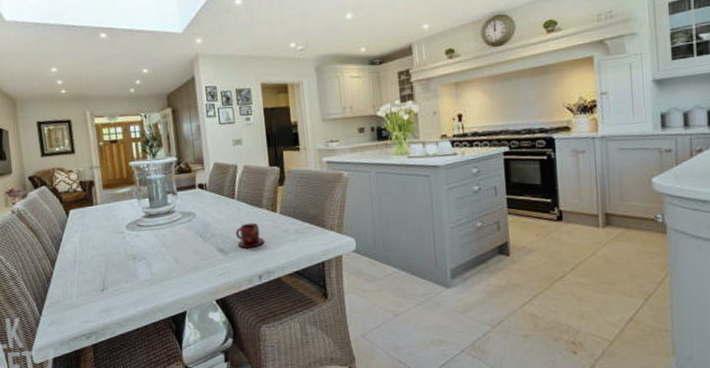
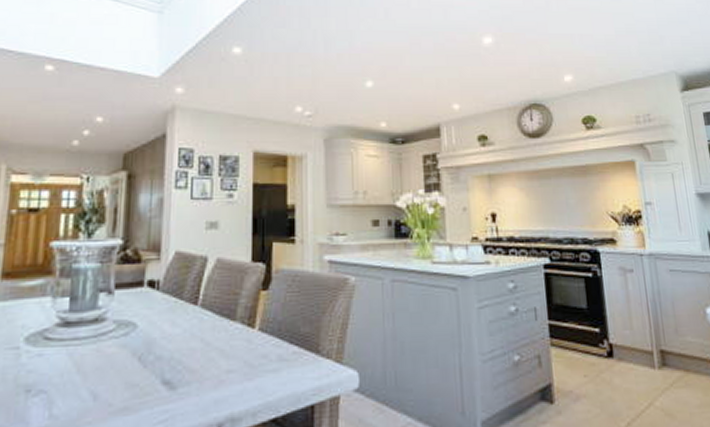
teacup: present [235,222,265,248] -> none [191,342,233,381]

